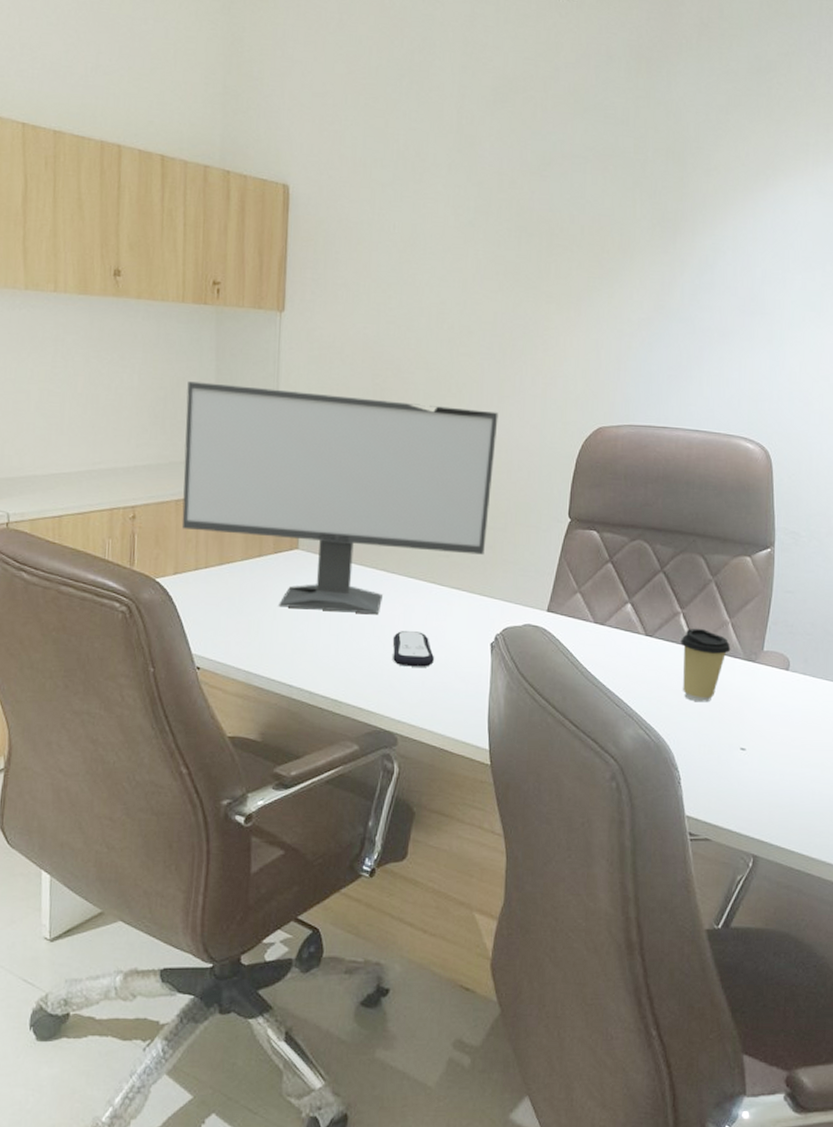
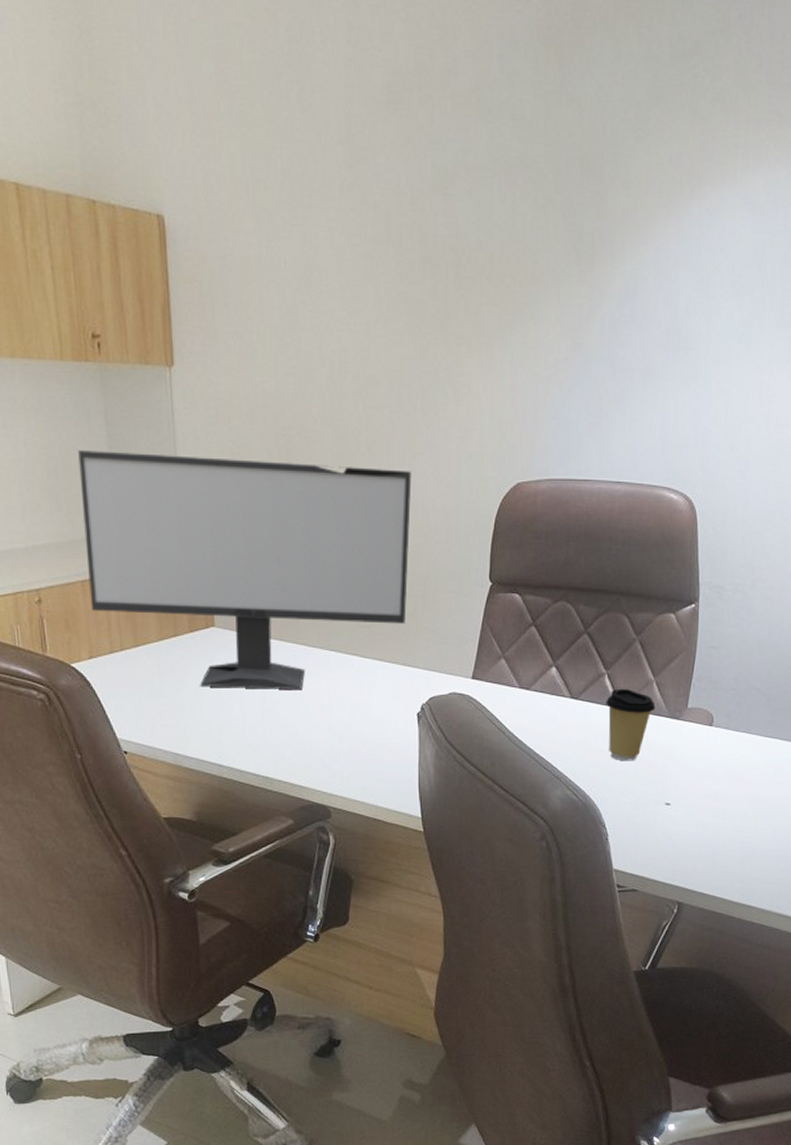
remote control: present [392,631,435,667] -> none [318,705,363,741]

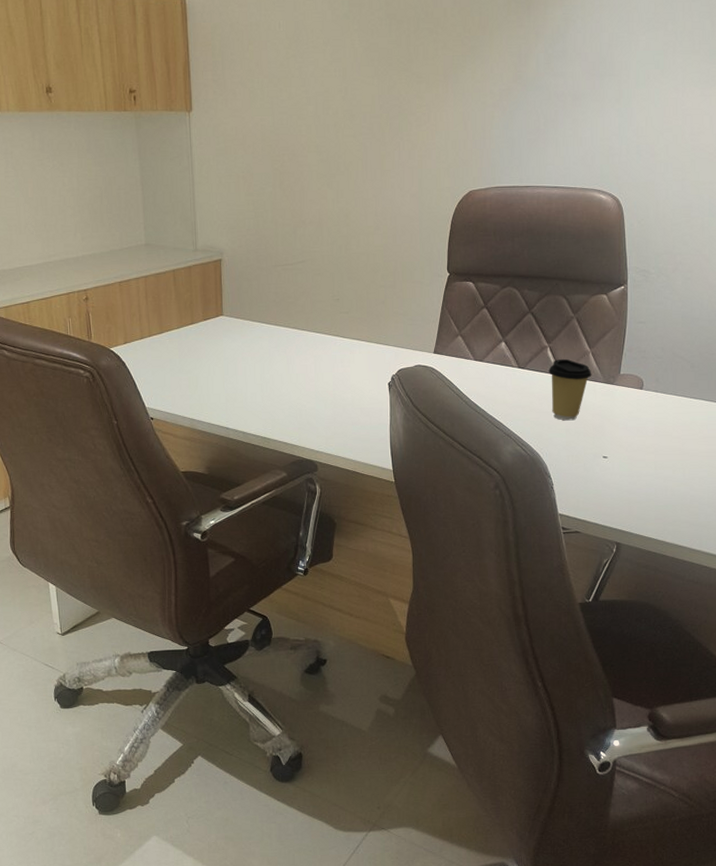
computer monitor: present [78,450,412,691] -> none [118,179,382,366]

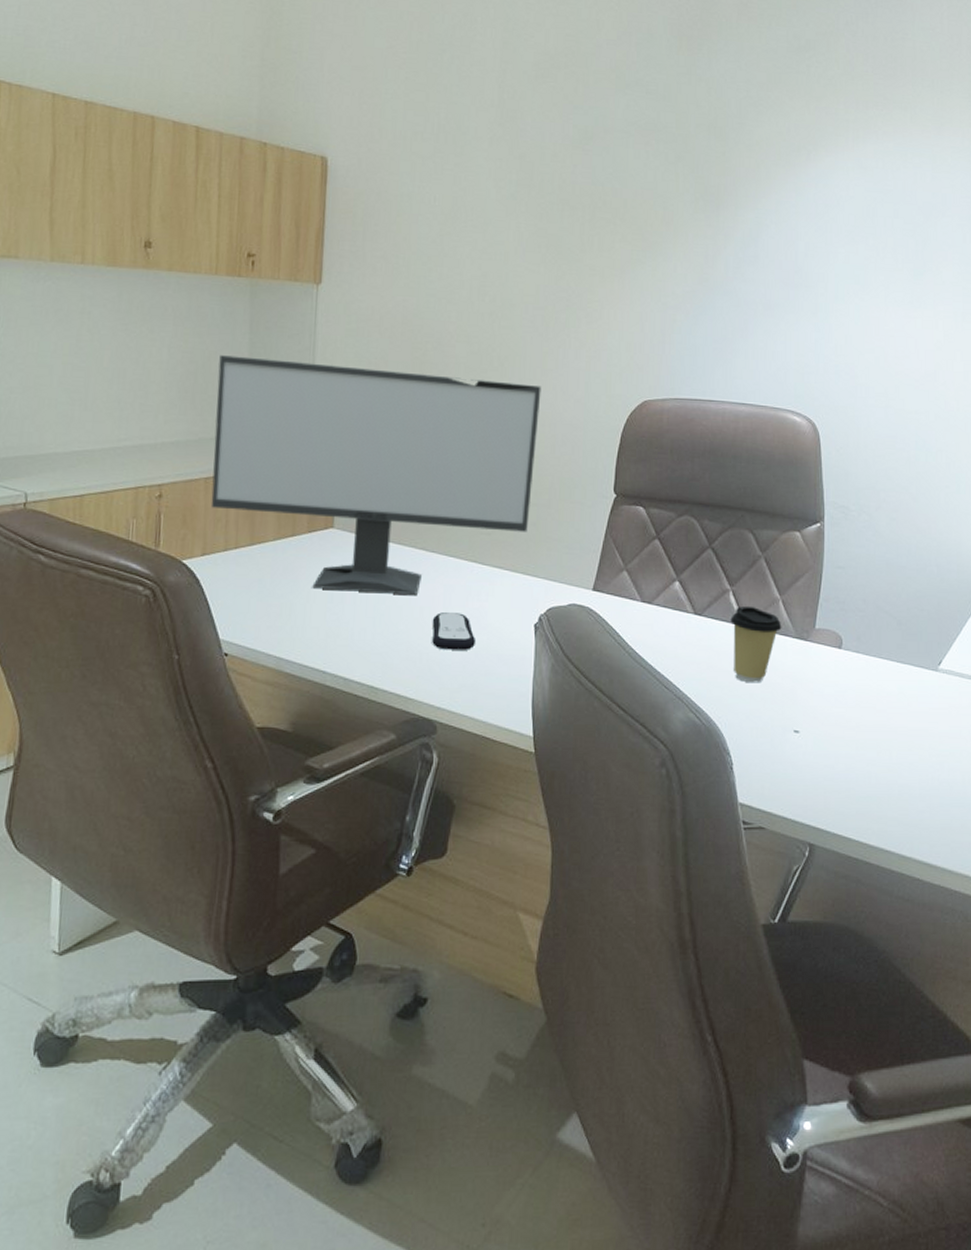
computer monitor: none [118,179,382,366] -> present [210,355,541,596]
remote control: none [307,377,343,407] -> present [432,612,477,650]

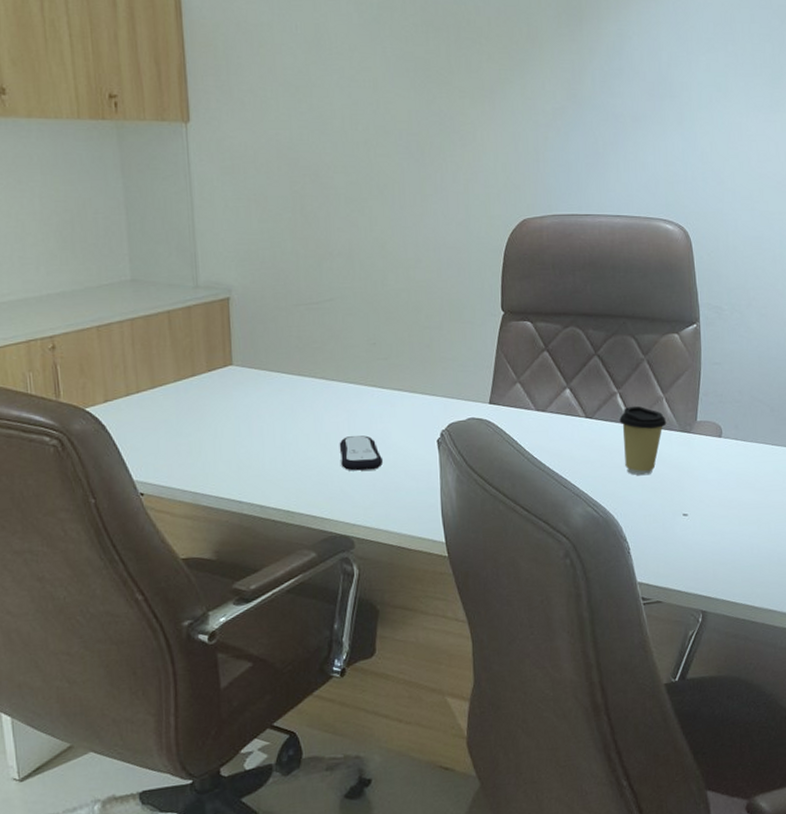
computer monitor: present [210,355,541,596] -> none [94,202,423,425]

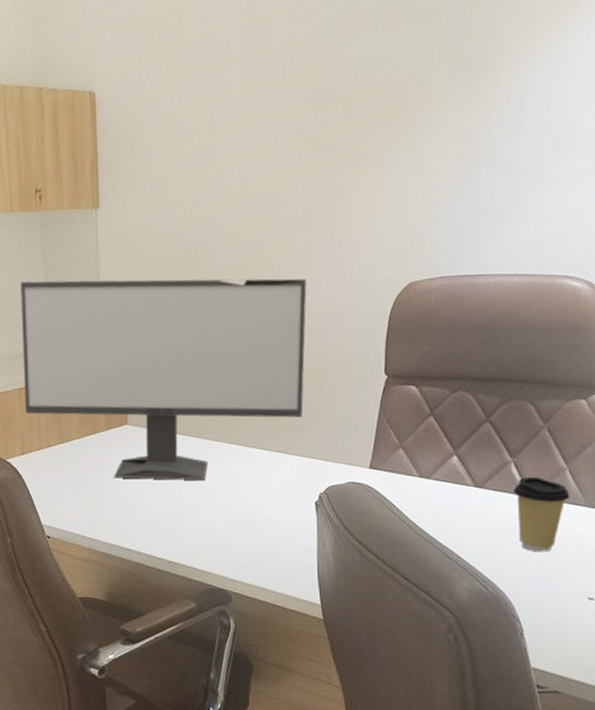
computer monitor: none [94,202,423,425] -> present [20,278,307,481]
remote control: present [339,435,384,471] -> none [220,494,262,528]

